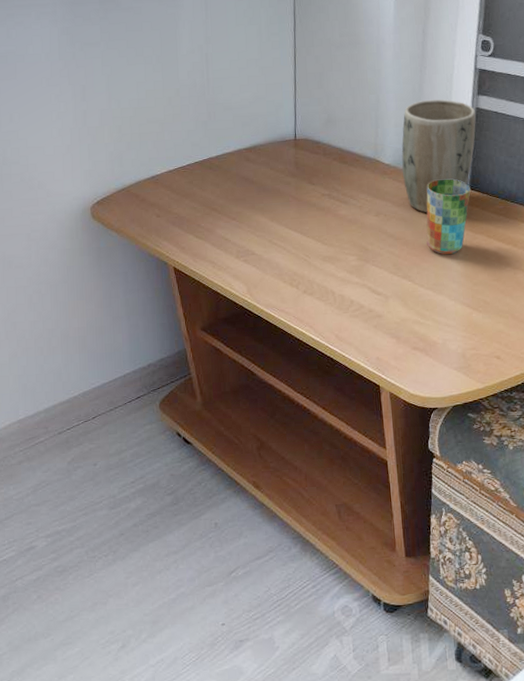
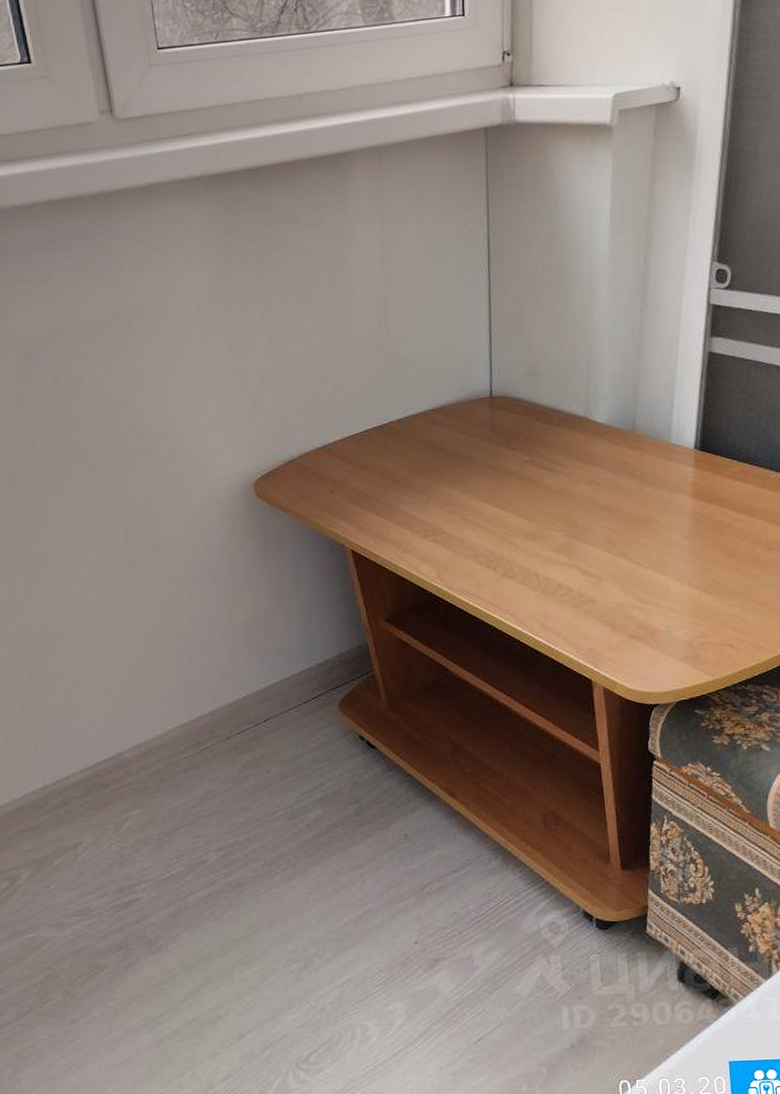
plant pot: present [401,99,476,213] -> none [618,343,709,479]
cup: present [426,179,471,255] -> none [647,438,701,529]

